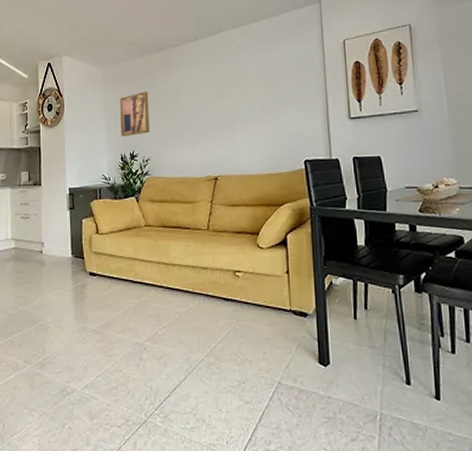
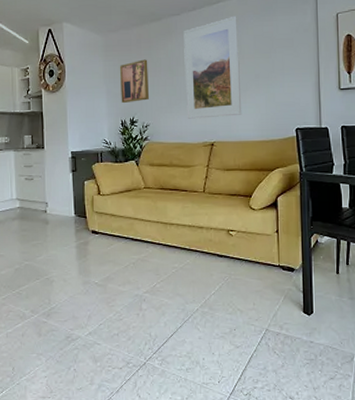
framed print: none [185,45,247,152] -> present [183,15,242,119]

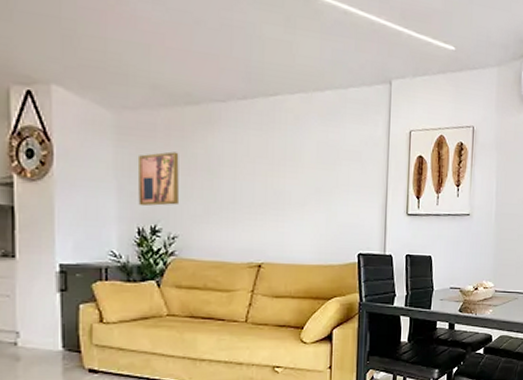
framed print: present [183,15,242,119] -> none [228,114,299,234]

